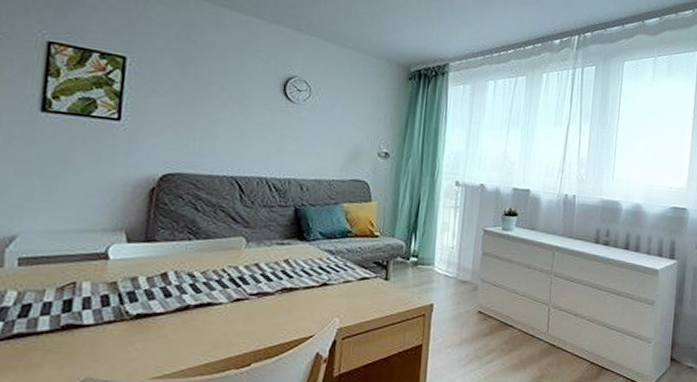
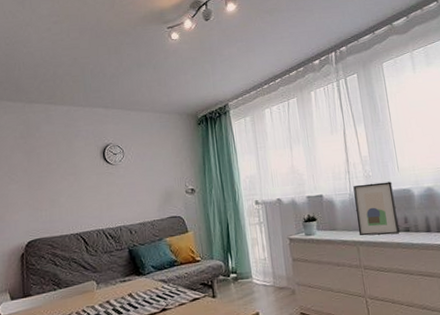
picture frame: none [557,186,604,246] -> present [353,181,399,236]

